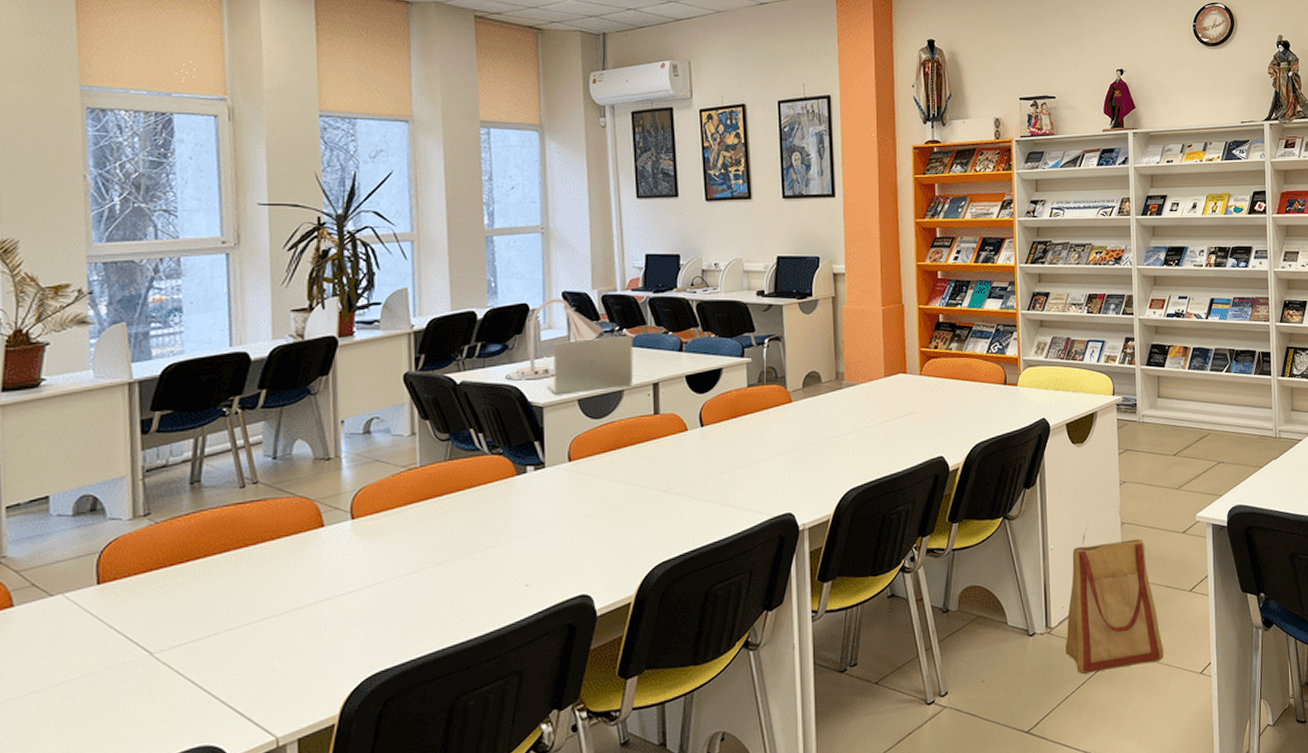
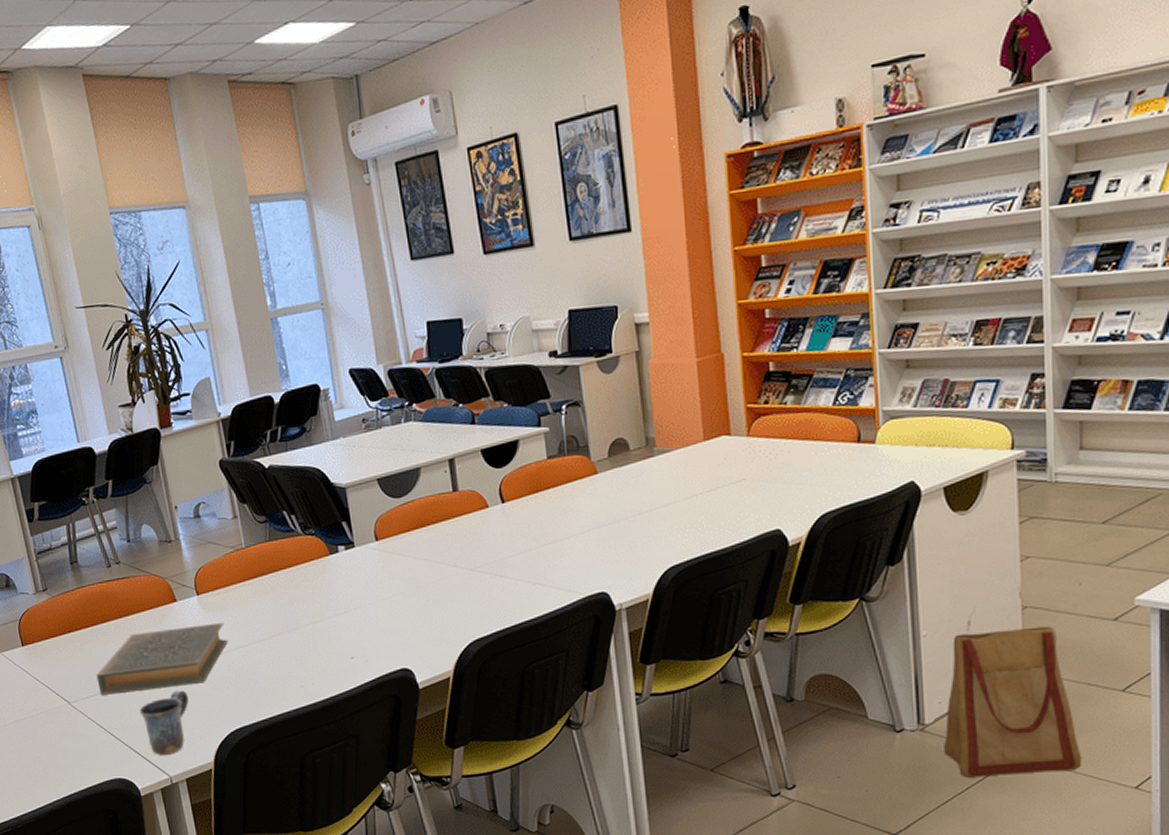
hardback book: none [197,549,381,642] -> present [96,622,228,695]
mug: none [249,630,319,712] -> present [139,690,189,755]
table lamp: present [504,298,603,381] -> none [306,376,393,463]
laptop: present [547,335,633,394] -> none [346,409,428,475]

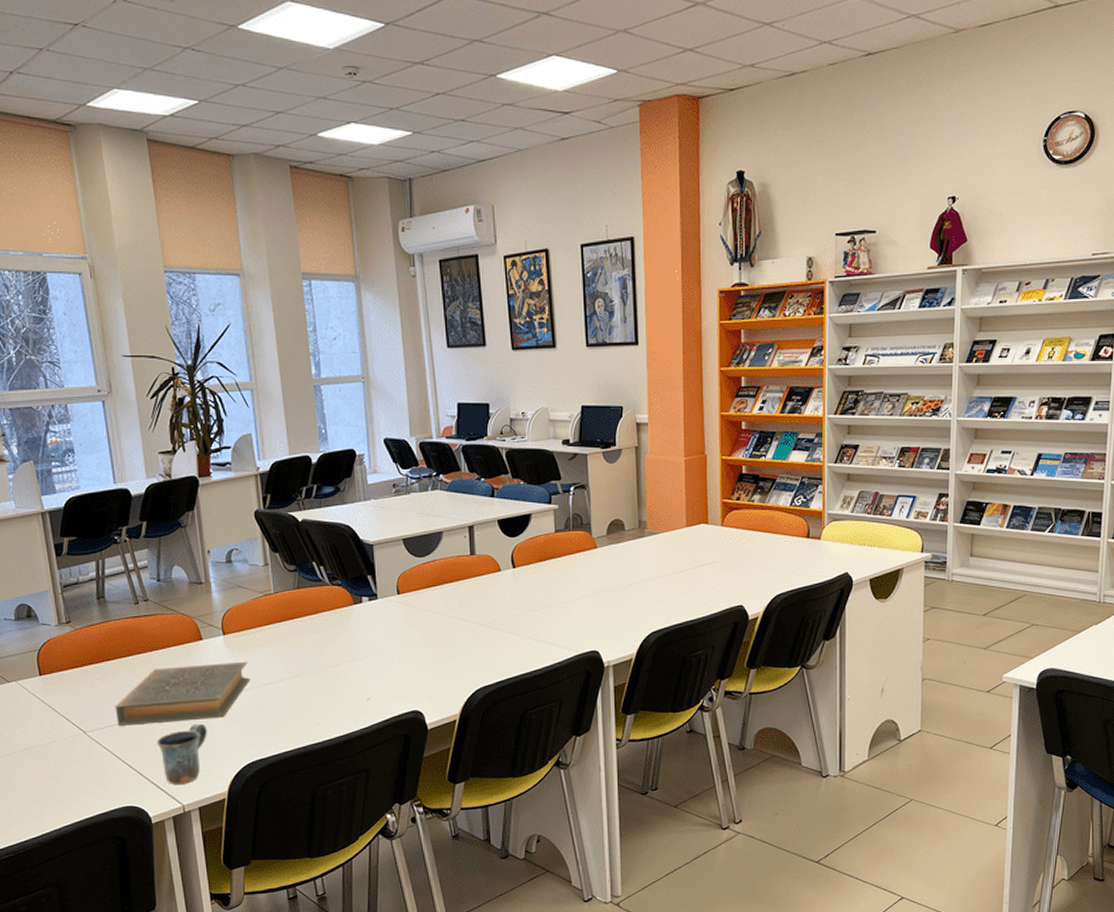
shopping bag: present [944,626,1082,778] -> none [858,695,959,816]

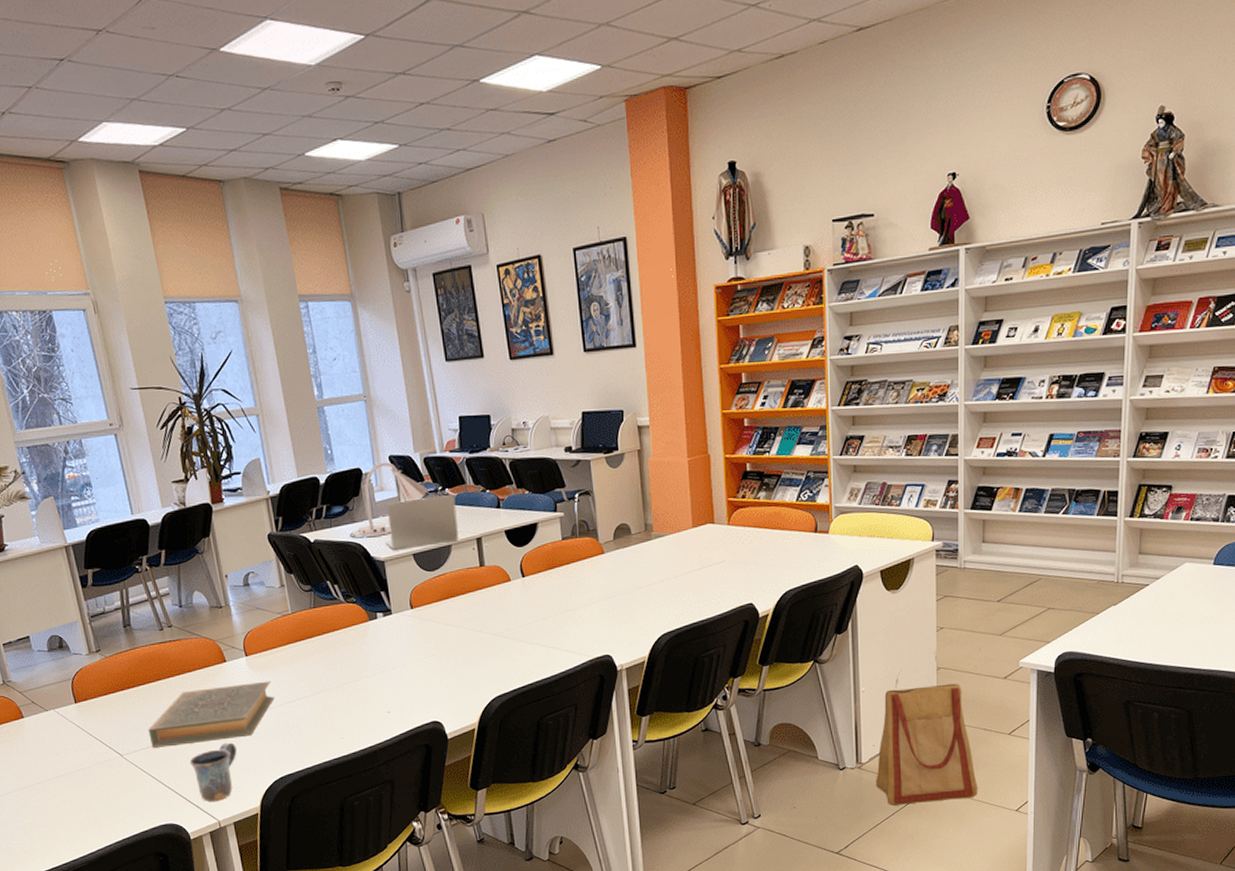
table lamp: none [338,445,422,520] -> present [349,462,428,538]
laptop: none [375,480,450,533] -> present [385,494,459,550]
shopping bag: none [858,695,959,816] -> present [876,683,978,806]

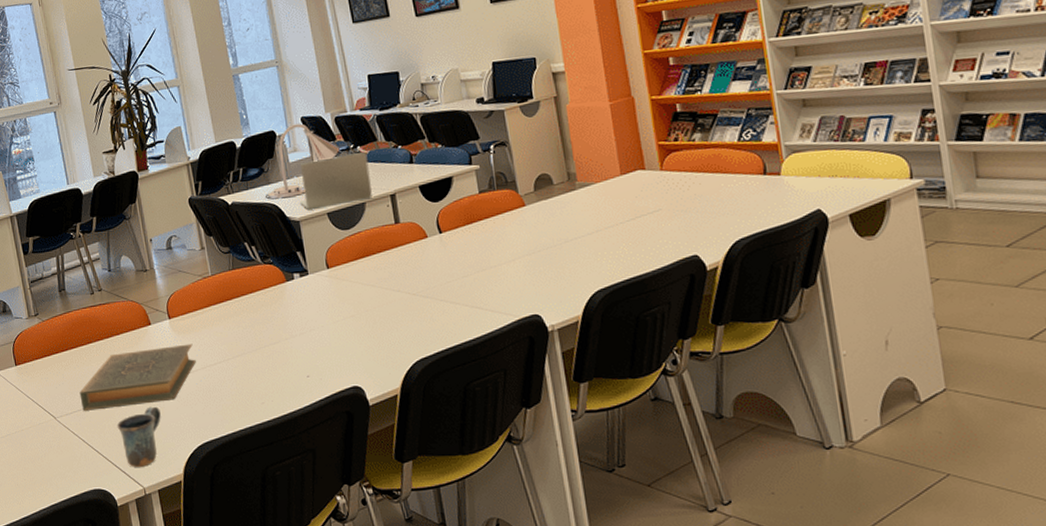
shopping bag: present [876,683,978,806] -> none [872,345,1015,495]

